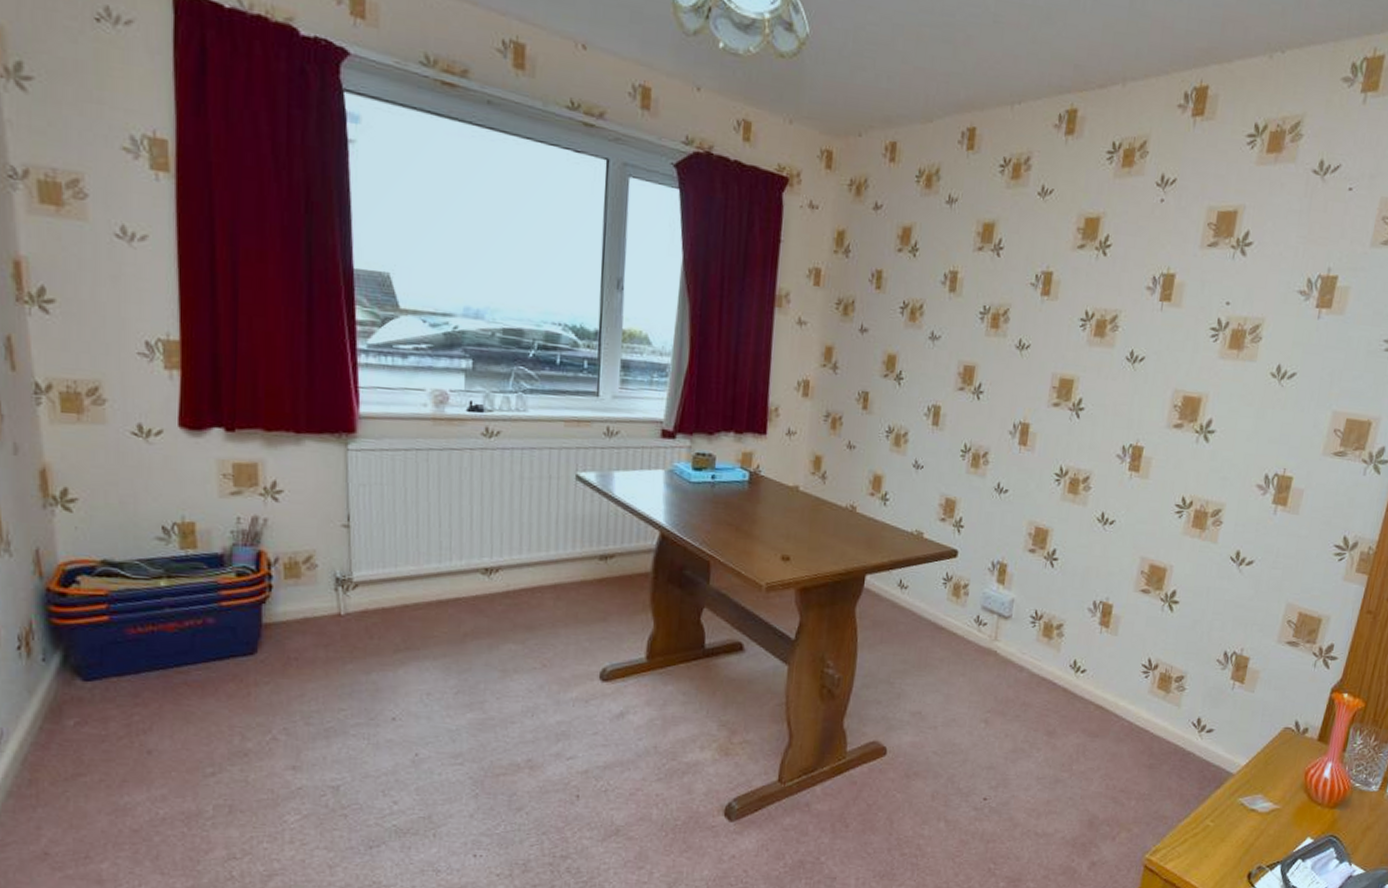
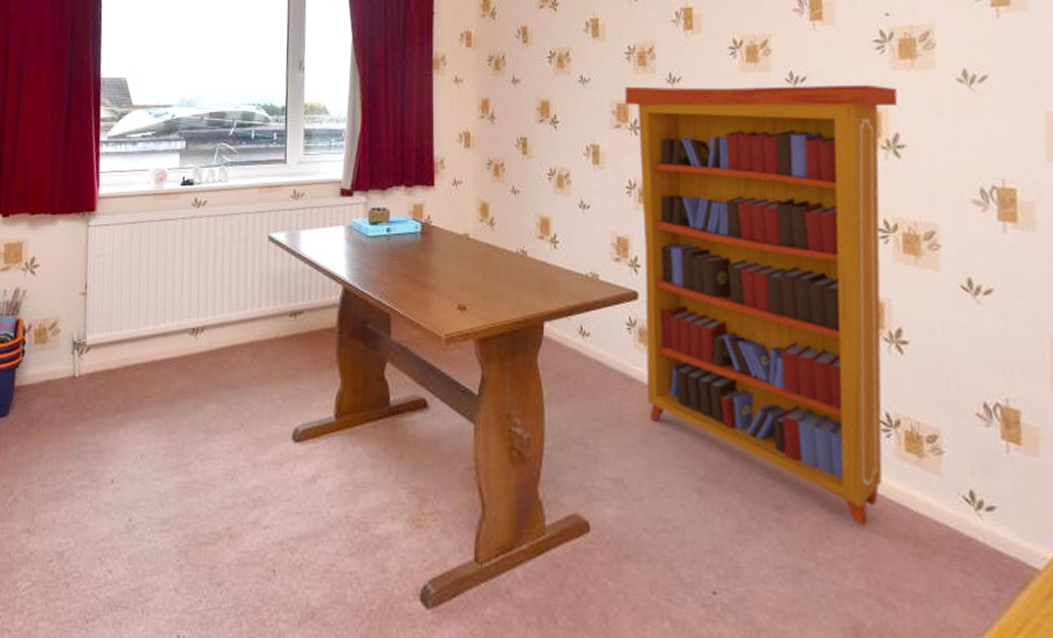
bookcase: none [952,348,1220,745] -> present [625,84,898,526]

